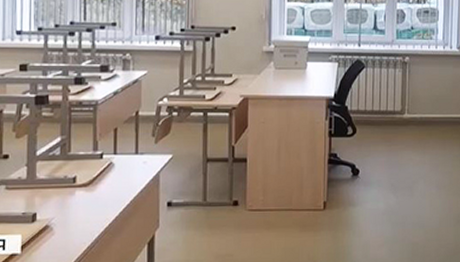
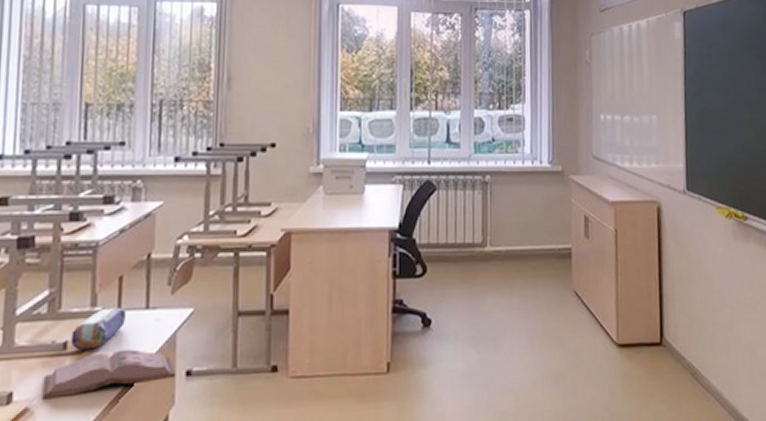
hardback book: none [58,184,160,220] -> present [42,349,176,400]
pencil case: none [79,152,120,184] -> present [71,307,126,350]

